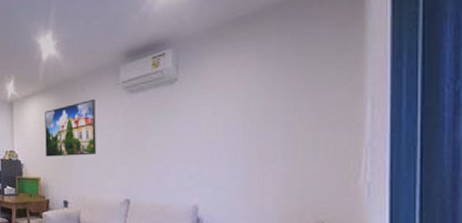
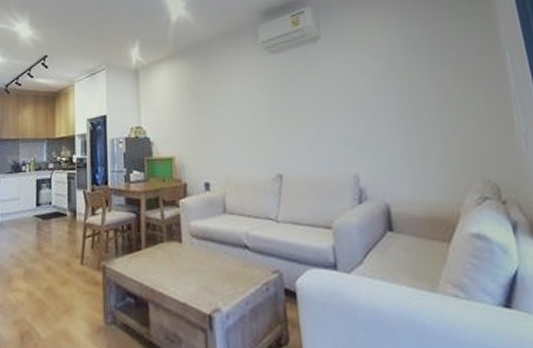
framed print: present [45,98,97,157] -> none [176,61,240,131]

